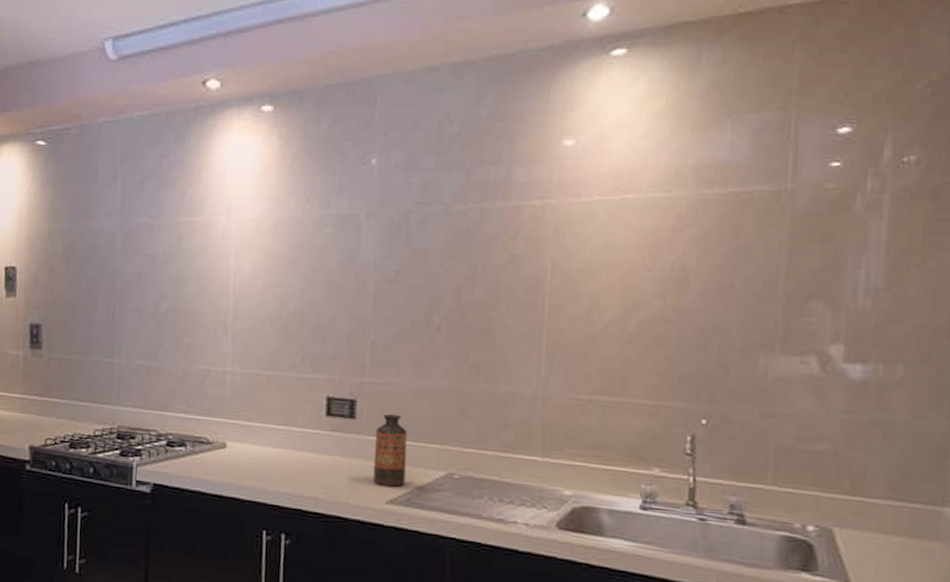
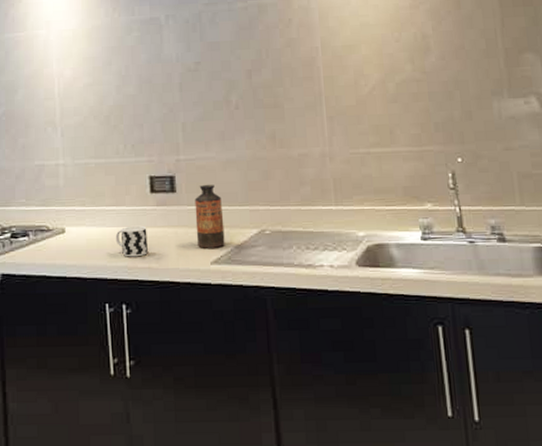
cup: none [281,449,318,485] -> present [115,225,148,257]

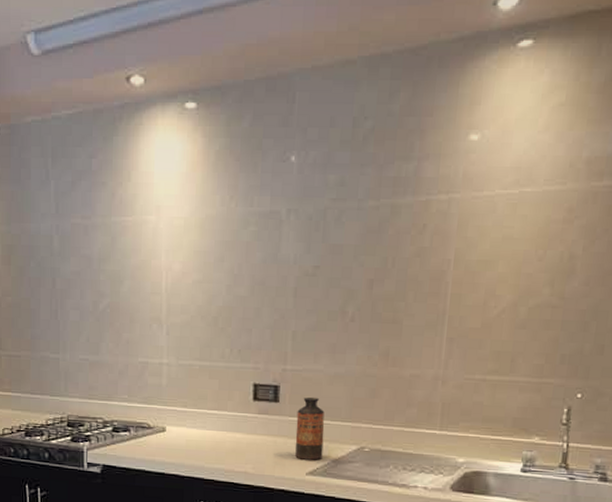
cup: present [115,225,148,257] -> none [214,431,247,461]

